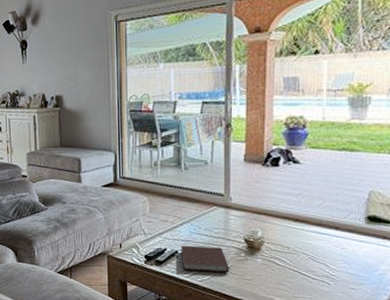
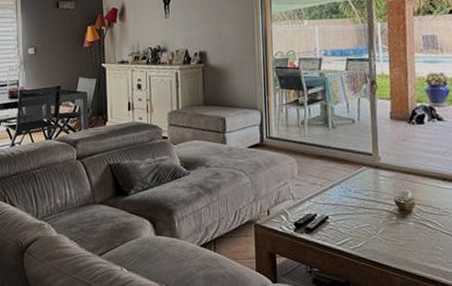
notebook: present [180,245,229,273] -> none [331,210,382,239]

